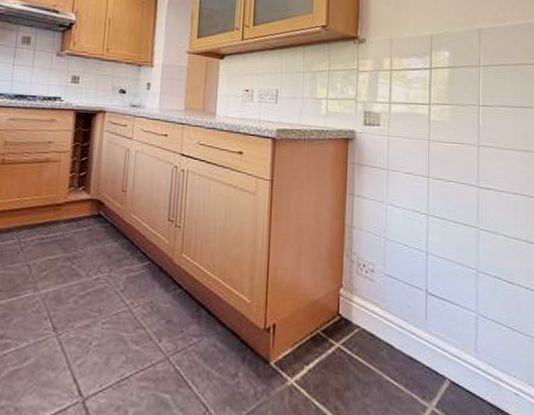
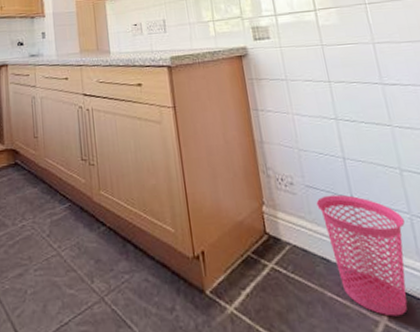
waste basket: none [392,286,470,404] -> present [316,194,408,317]

